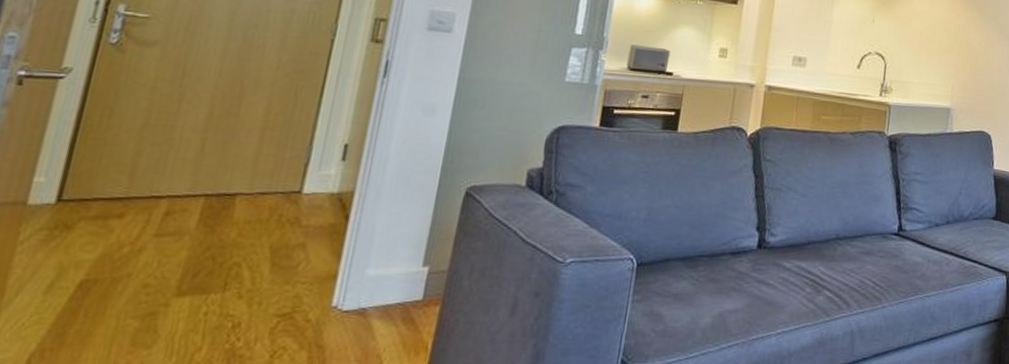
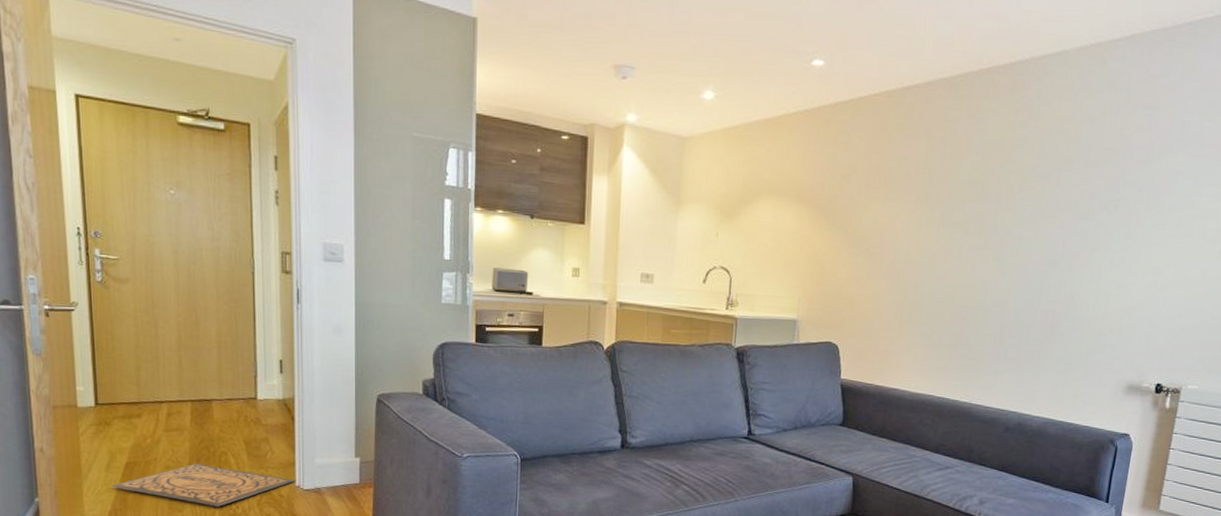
doormat: none [44,279,332,339] -> present [110,463,295,507]

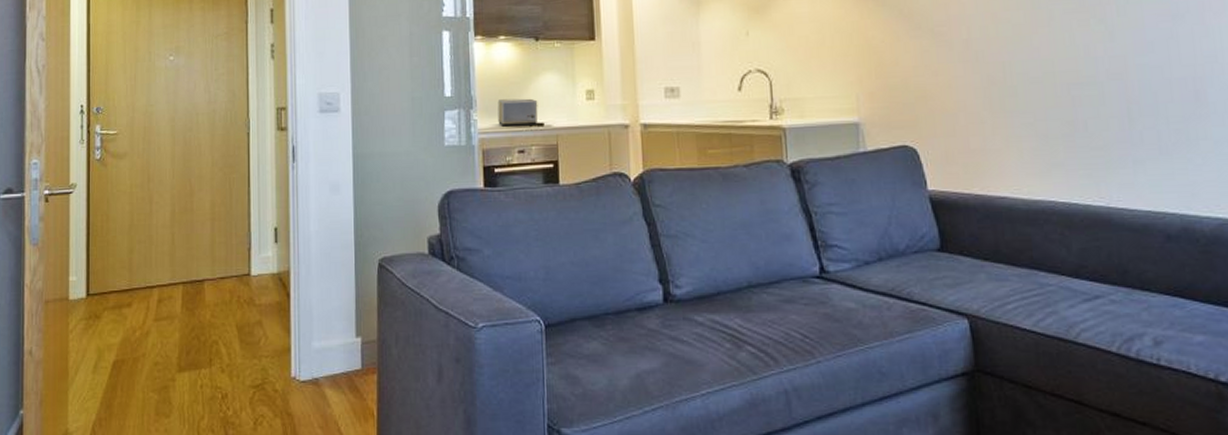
doormat: present [110,463,295,507] -> none [96,357,290,408]

